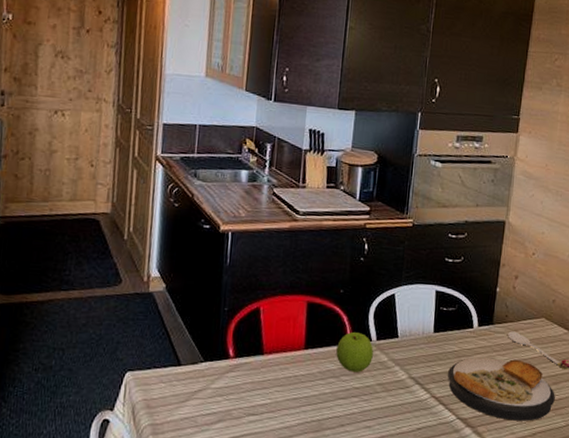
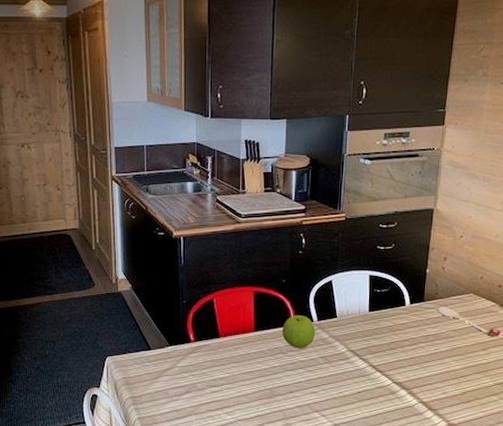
plate: present [448,357,555,421] -> none [383,330,484,382]

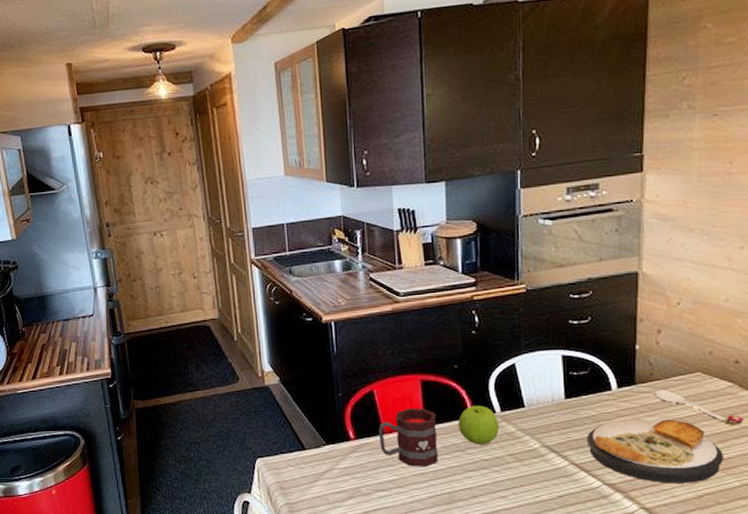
mug: none [215,315,265,366] -> present [378,407,438,467]
plate: none [383,330,484,382] -> present [587,419,723,483]

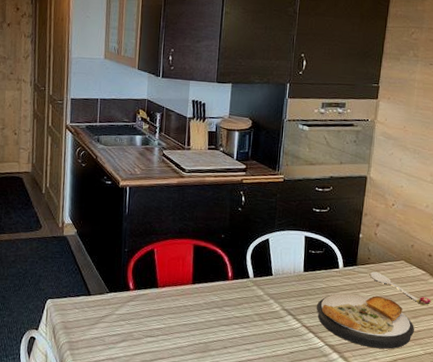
mug: present [378,407,438,467] -> none [154,267,203,319]
apple: present [458,406,499,445] -> none [219,270,251,304]

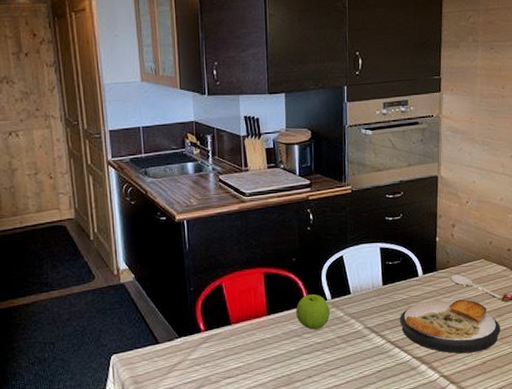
apple: none [219,270,251,304] -> present [296,294,330,330]

